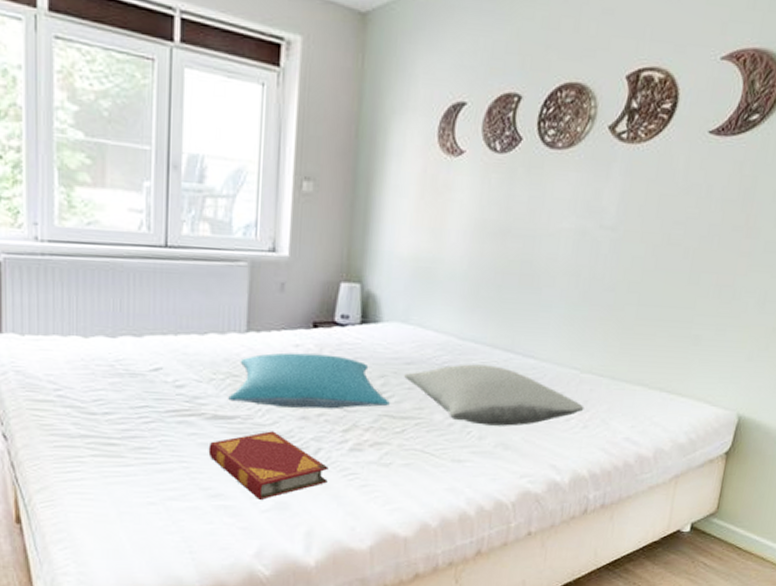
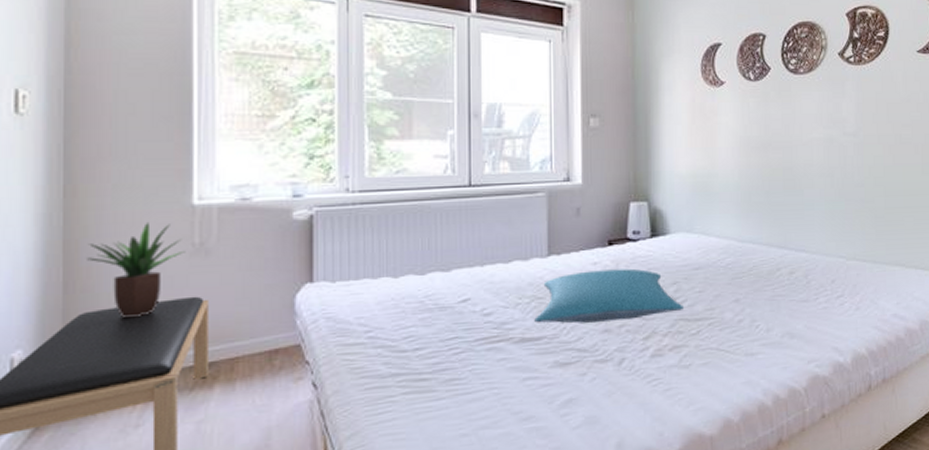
hardback book: present [208,431,329,500] -> none [518,347,633,417]
pillow: present [404,364,585,426] -> none [694,262,854,318]

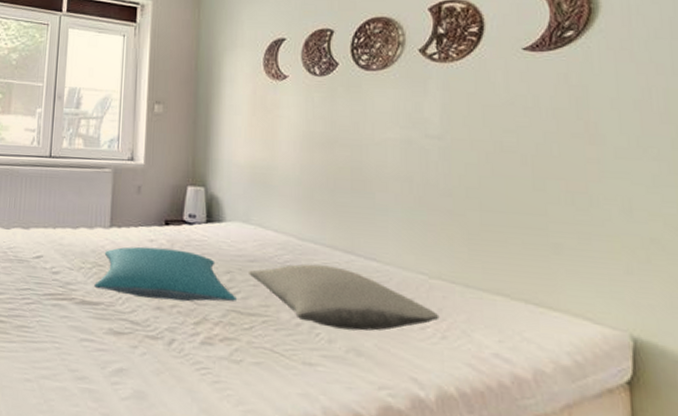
pillow: none [694,262,854,318] -> present [249,264,440,331]

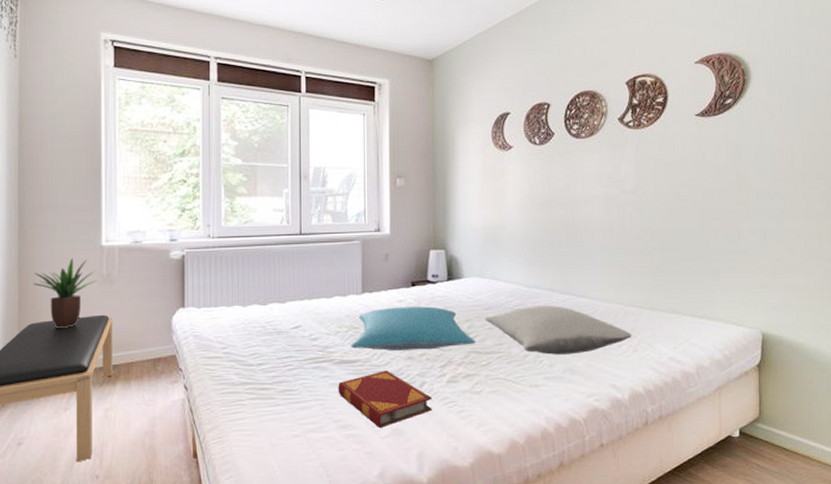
hardback book: none [76,318,182,387] -> present [338,370,432,428]

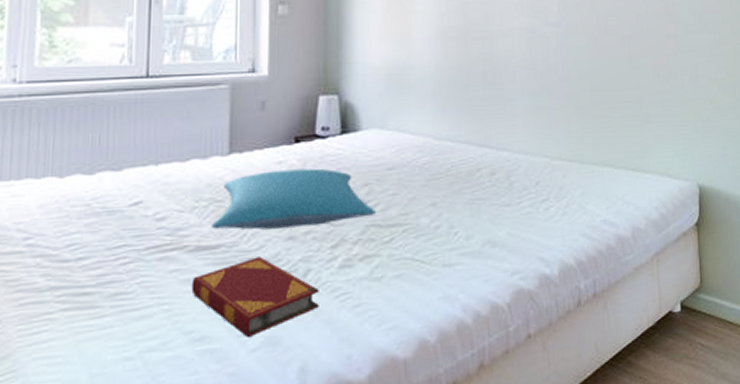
pillow: present [485,305,632,355] -> none [387,162,561,224]

